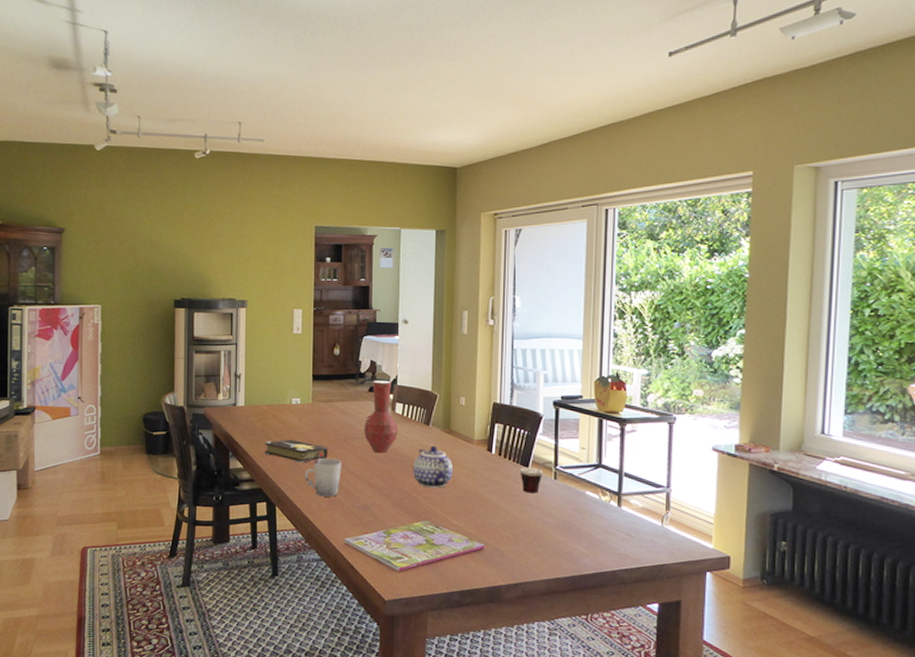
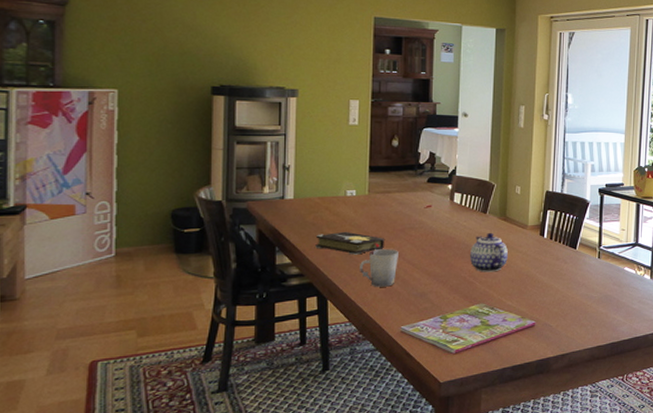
vase: present [364,380,399,453] -> none [422,171,457,242]
cup: present [519,462,552,493] -> none [568,243,597,272]

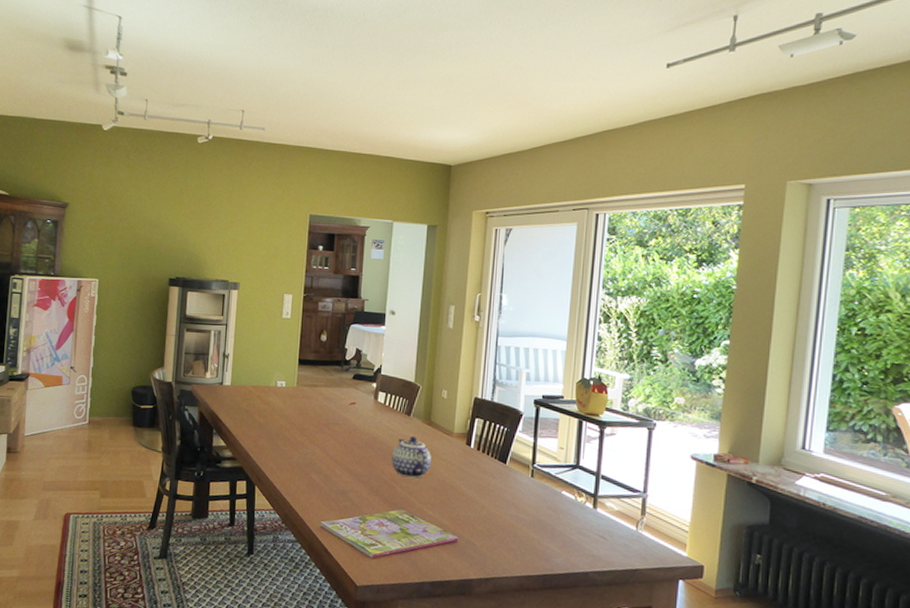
hardback book: present [315,231,384,255] -> none [247,420,309,445]
cup: present [360,249,398,287] -> none [285,441,322,480]

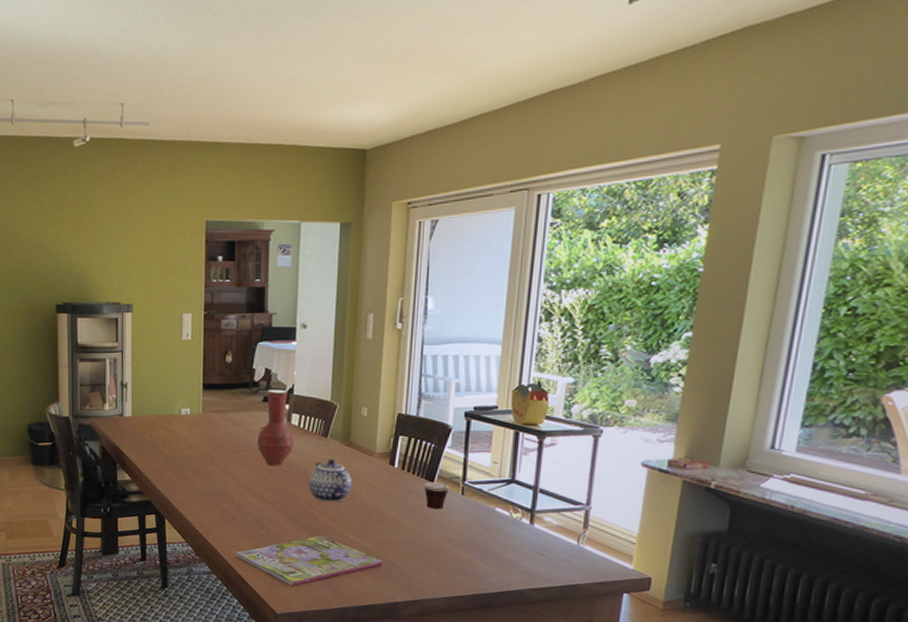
vase: none [346,368,380,441] -> present [257,389,295,466]
cup: none [497,459,530,490] -> present [424,476,460,509]

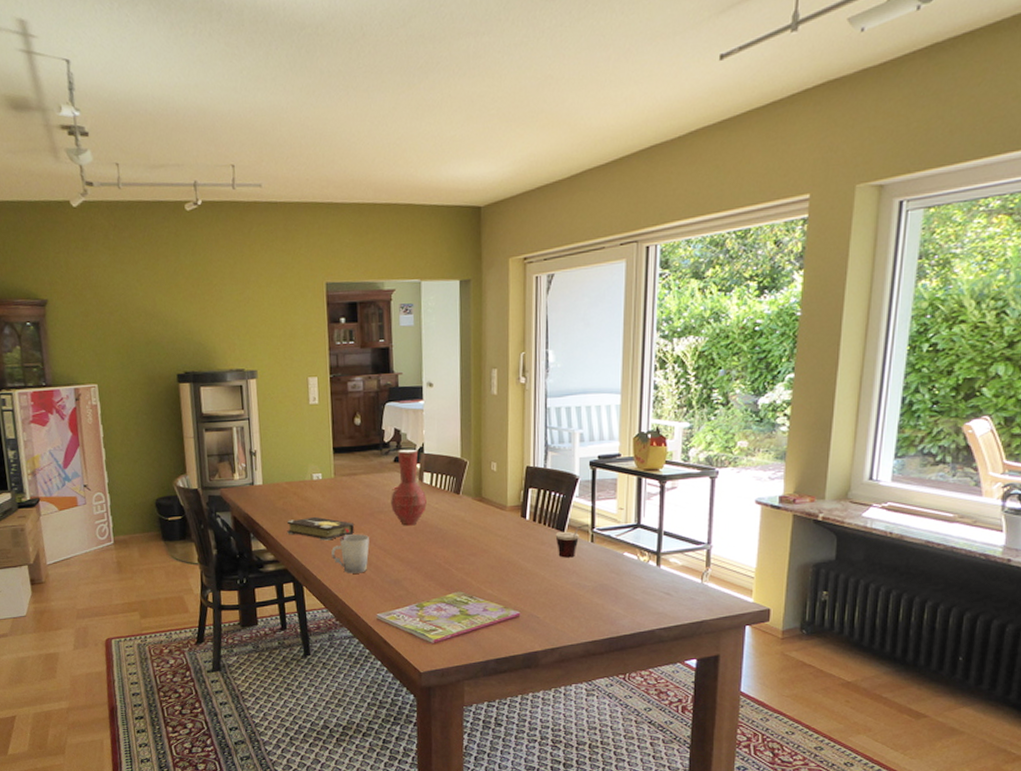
hardback book: none [153,450,219,476] -> present [286,516,354,541]
cup: none [195,471,233,510] -> present [331,534,370,574]
teapot: present [309,458,351,503] -> none [444,514,486,559]

